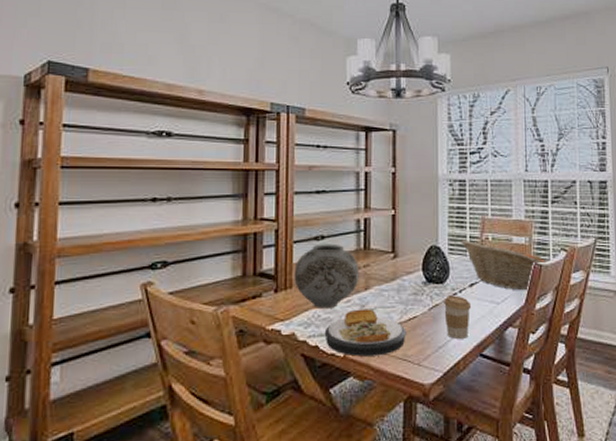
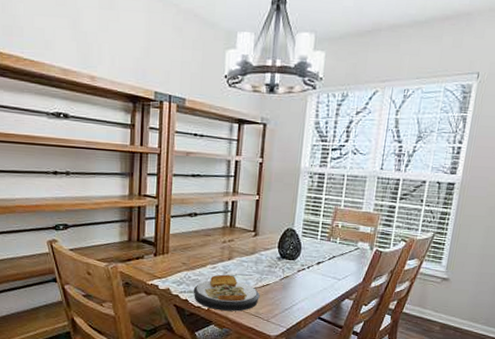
vase: present [294,244,359,308] -> none [170,219,225,272]
coffee cup: present [444,295,470,339] -> none [292,270,316,305]
fruit basket: present [461,239,548,290] -> none [314,225,388,271]

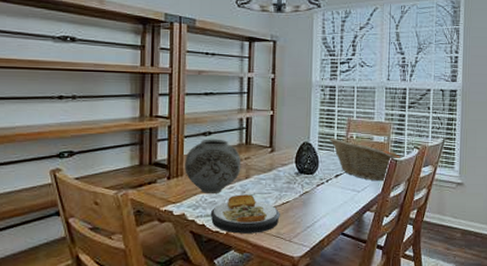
vase: none [170,219,225,272] -> present [184,139,241,193]
fruit basket: none [314,225,388,271] -> present [330,137,402,181]

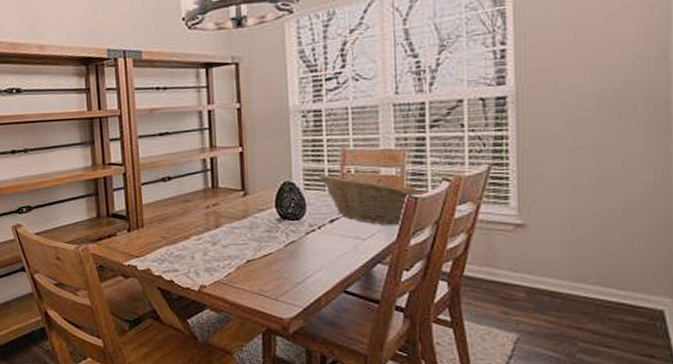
vase: present [184,139,241,193] -> none [144,184,209,246]
plate: present [210,194,280,234] -> none [178,246,262,291]

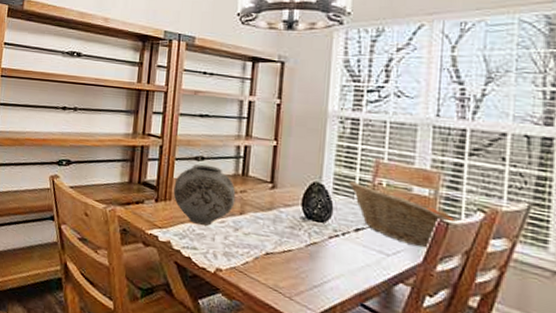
vase: none [144,184,209,246] -> present [173,164,236,226]

